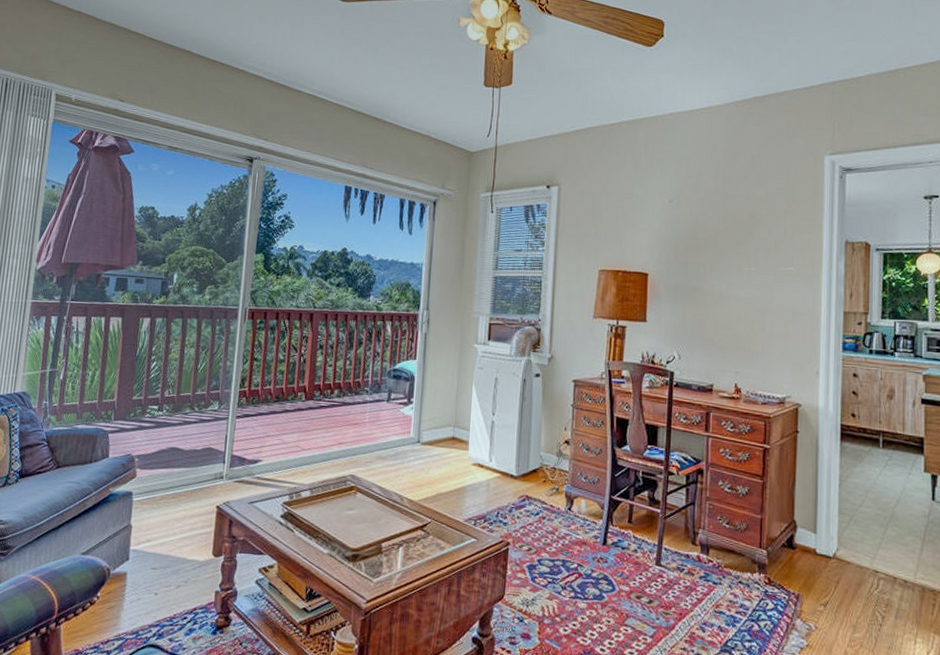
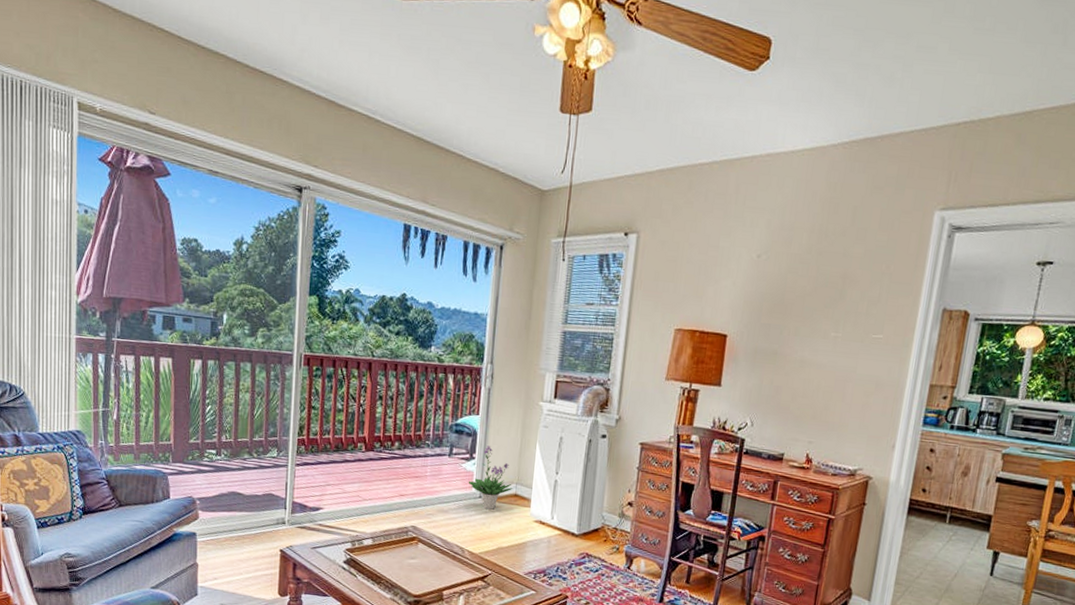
potted plant: none [406,389,451,454] -> present [468,445,513,510]

